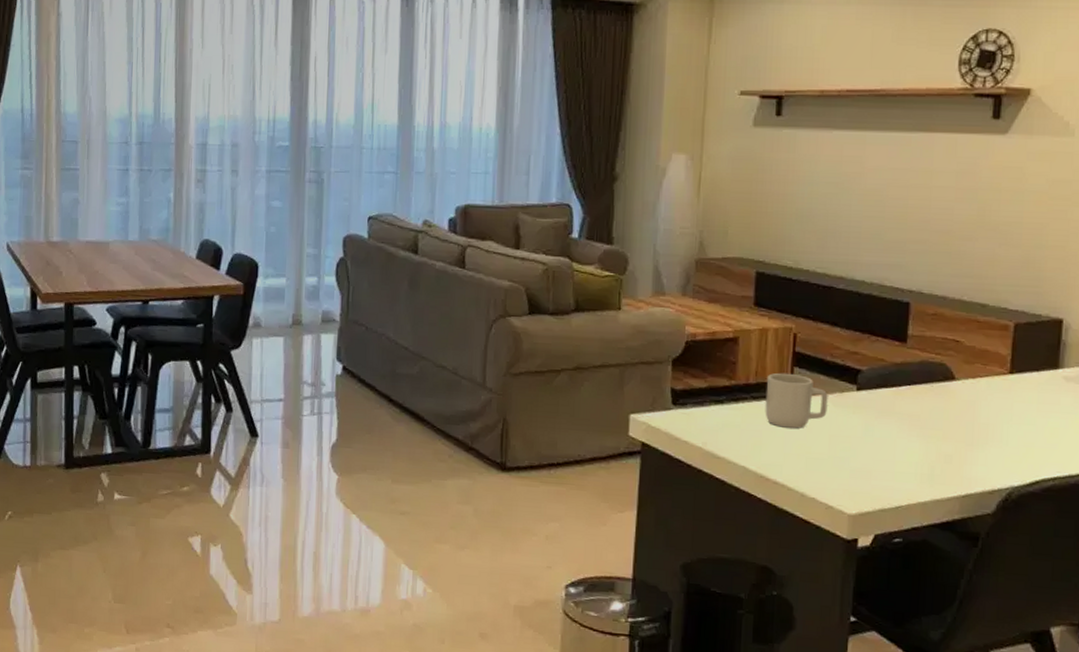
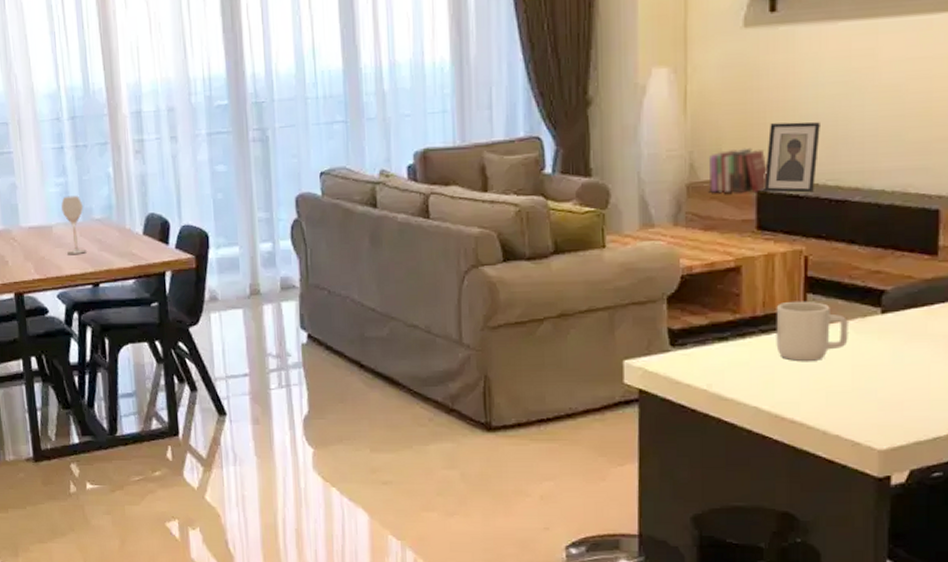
wineglass: none [119,215,142,271] -> present [60,195,87,254]
books: none [714,232,766,273] -> present [708,147,767,193]
picture frame: none [762,213,813,277] -> present [764,121,820,193]

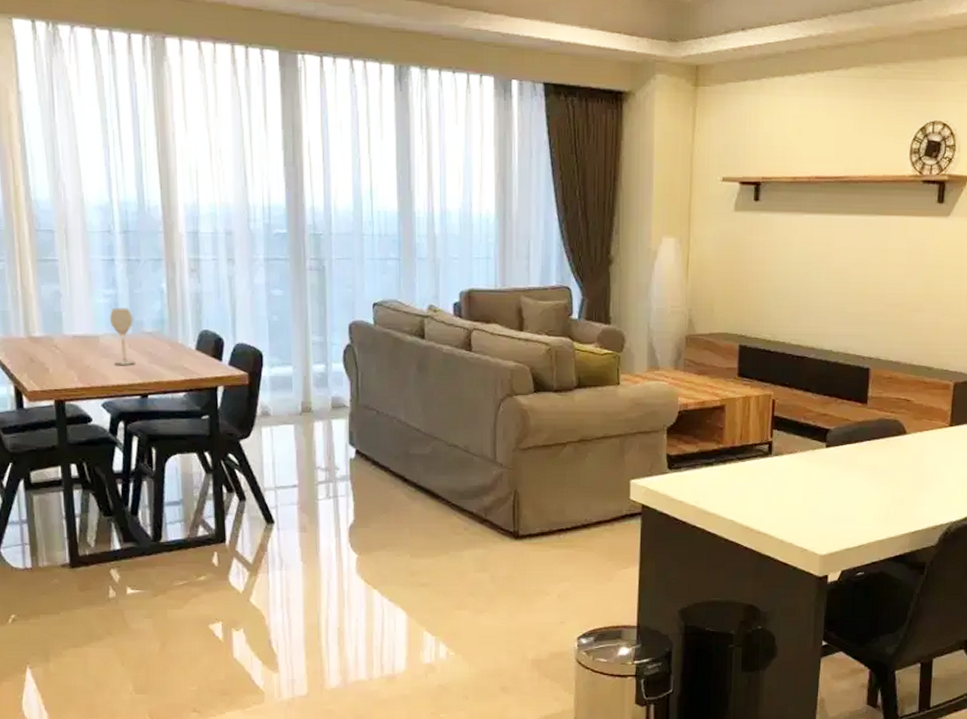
books: present [708,147,767,193] -> none [703,309,747,346]
picture frame: present [764,121,820,193] -> none [744,291,788,349]
mug: present [776,300,848,361] -> none [749,435,802,484]

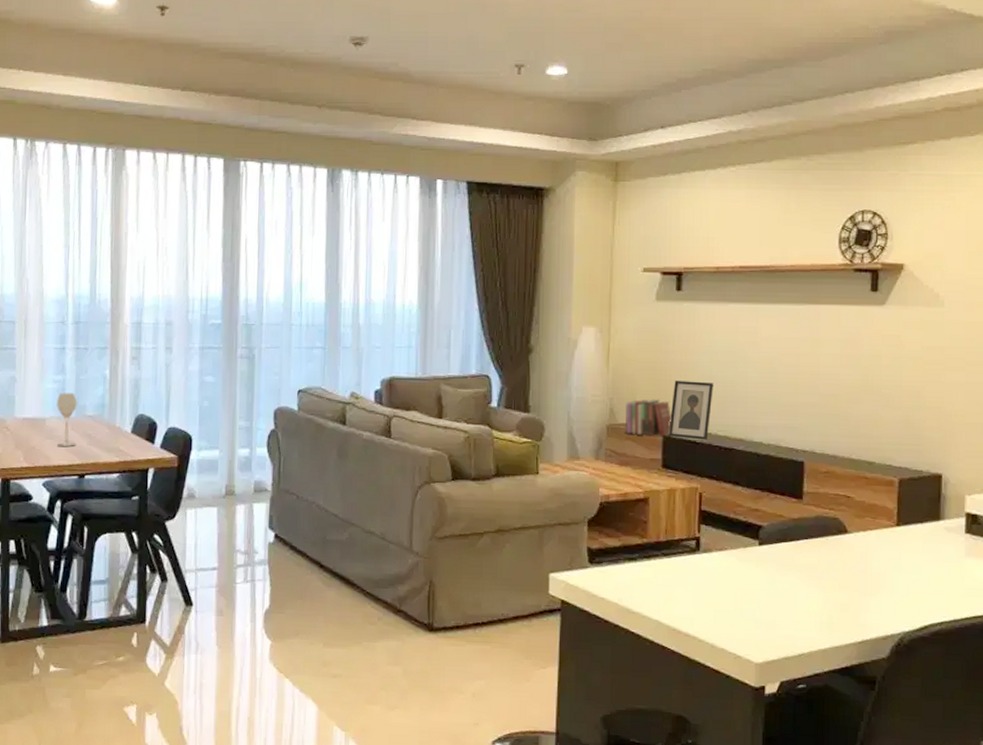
books: none [703,309,747,346] -> present [624,399,671,436]
picture frame: none [744,291,788,349] -> present [668,381,713,440]

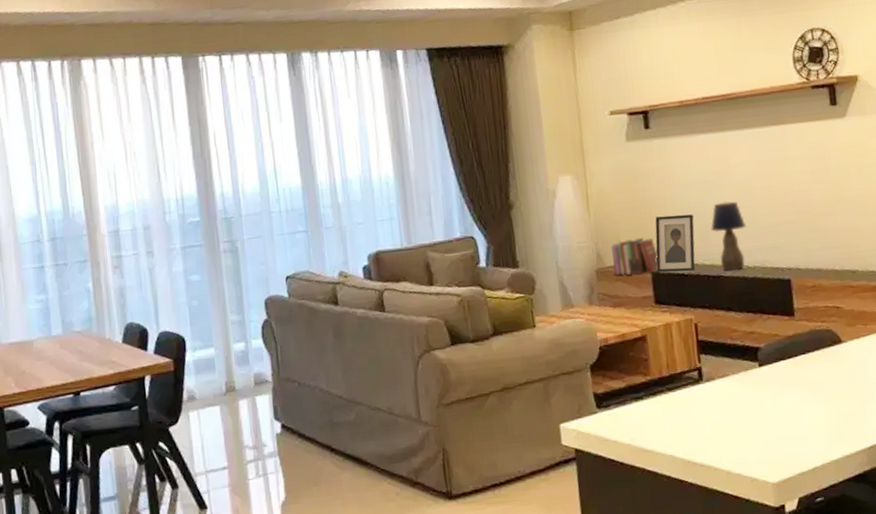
wineglass: present [56,392,78,447] -> none [41,310,67,367]
table lamp: none [730,374,767,445] -> present [711,201,747,271]

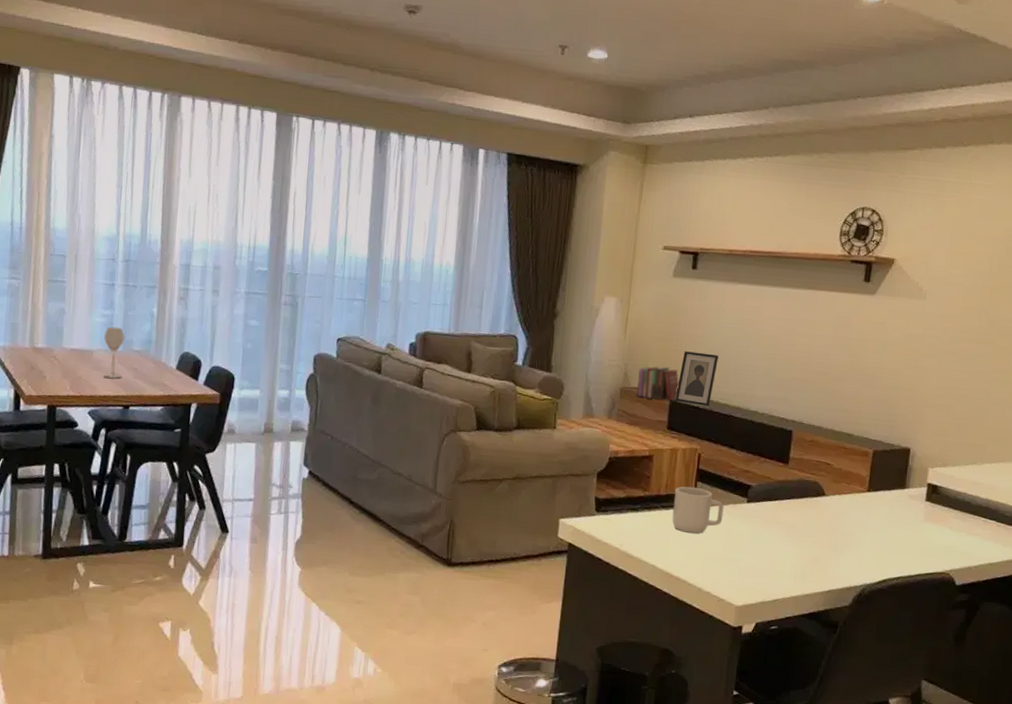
wineglass: none [41,310,67,367] -> present [103,326,125,379]
mug: none [677,360,737,413] -> present [672,486,724,534]
table lamp: present [711,201,747,271] -> none [732,349,764,414]

